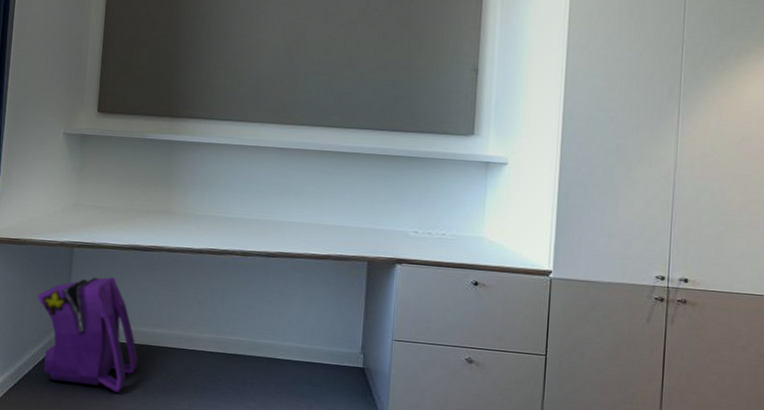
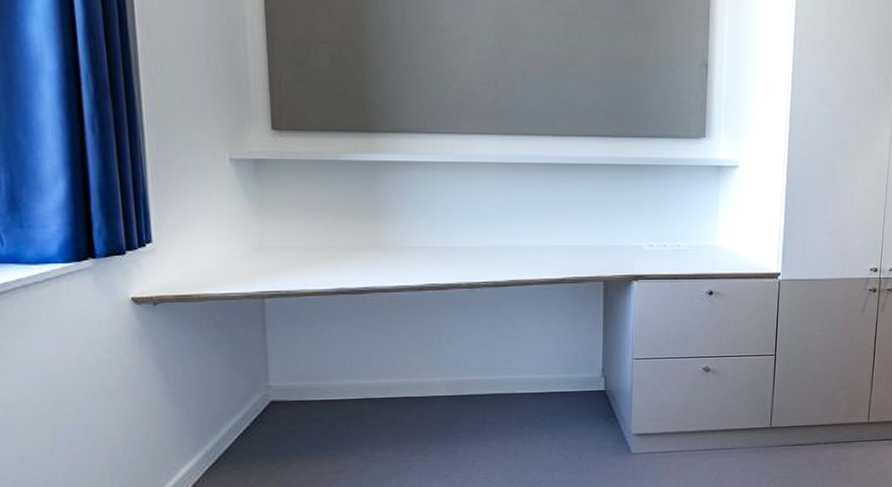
backpack: present [37,277,138,392] -> none [225,328,360,454]

